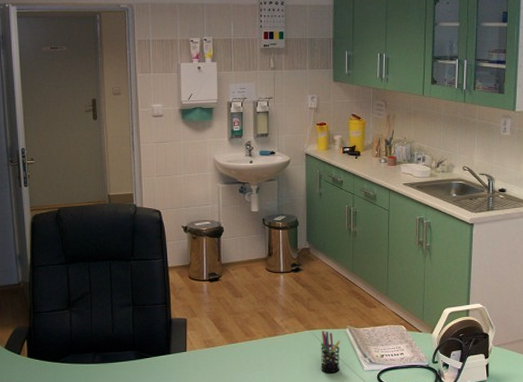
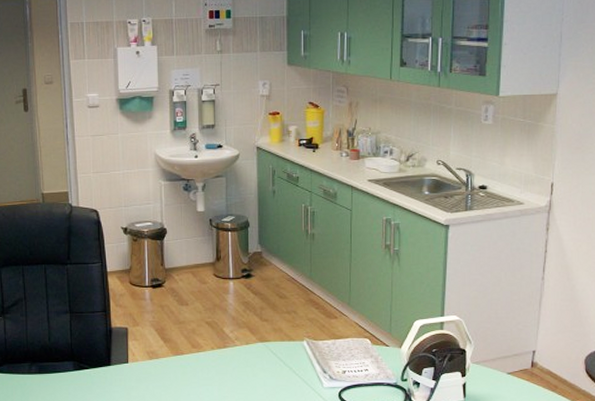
pen holder: present [321,331,340,374] -> none [275,343,297,390]

